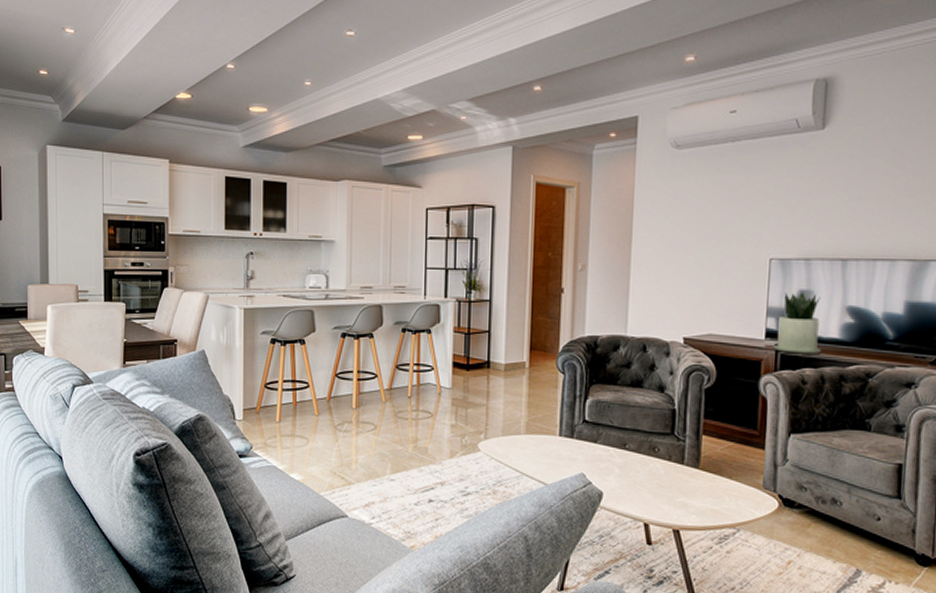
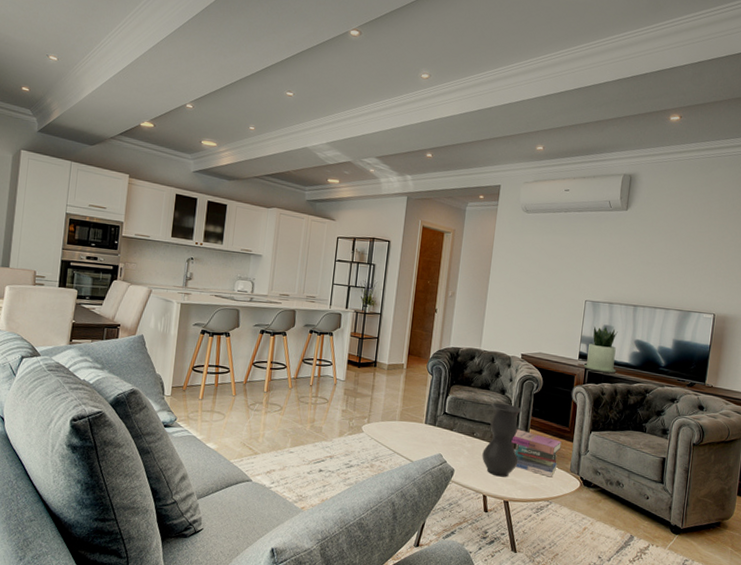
vase: none [639,403,689,499] -> present [482,402,522,477]
books: none [678,436,748,497] -> present [511,429,562,478]

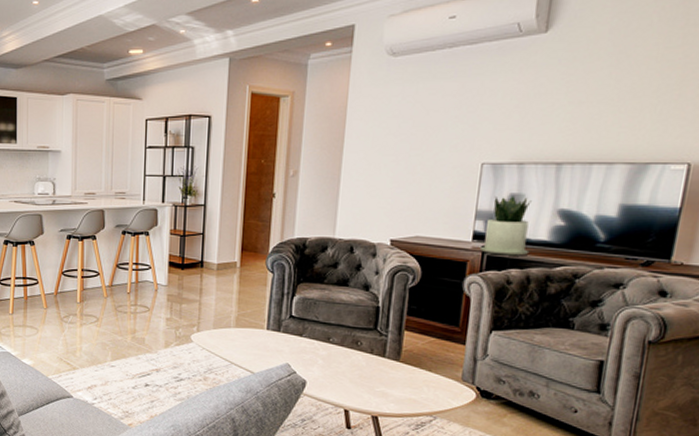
vase: present [482,402,522,477] -> none [341,301,393,389]
books: present [511,429,562,478] -> none [380,331,449,388]

